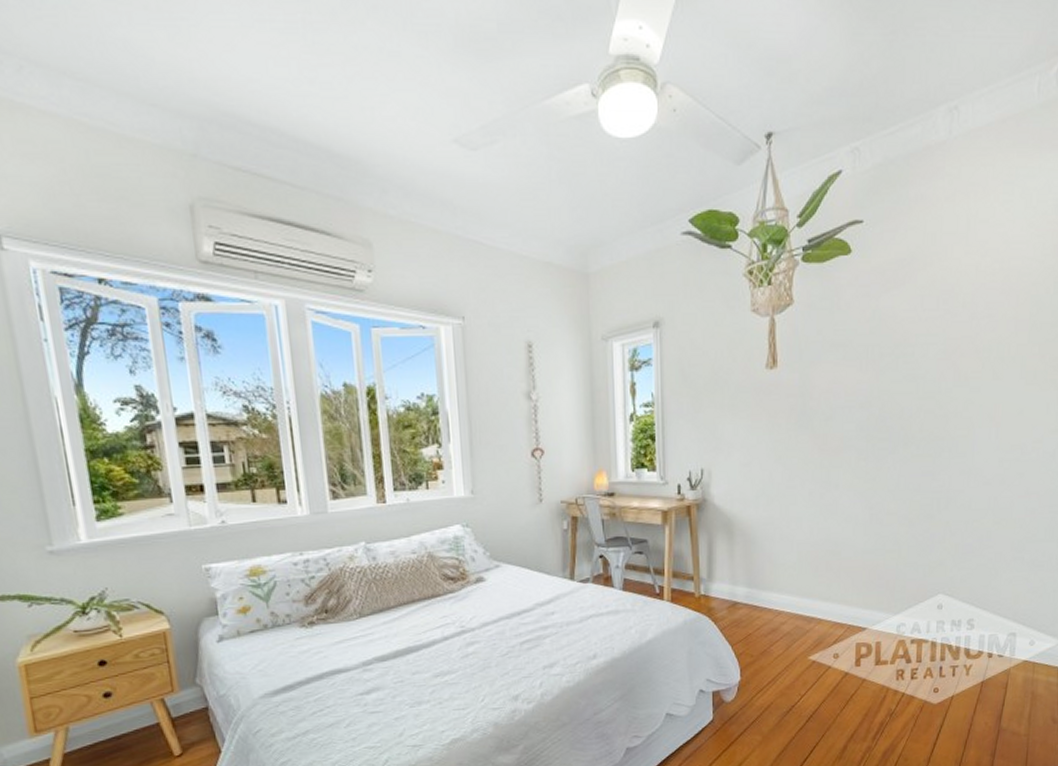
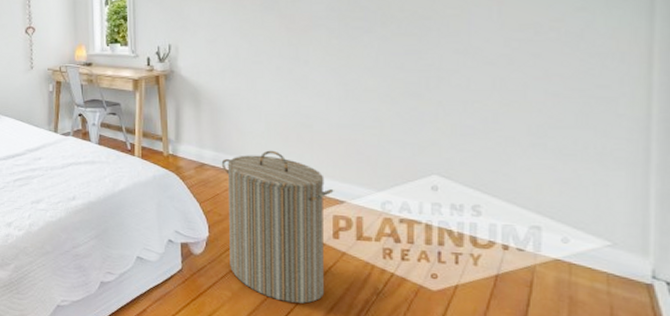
laundry hamper: none [754,582,857,738] -> present [221,150,334,304]

